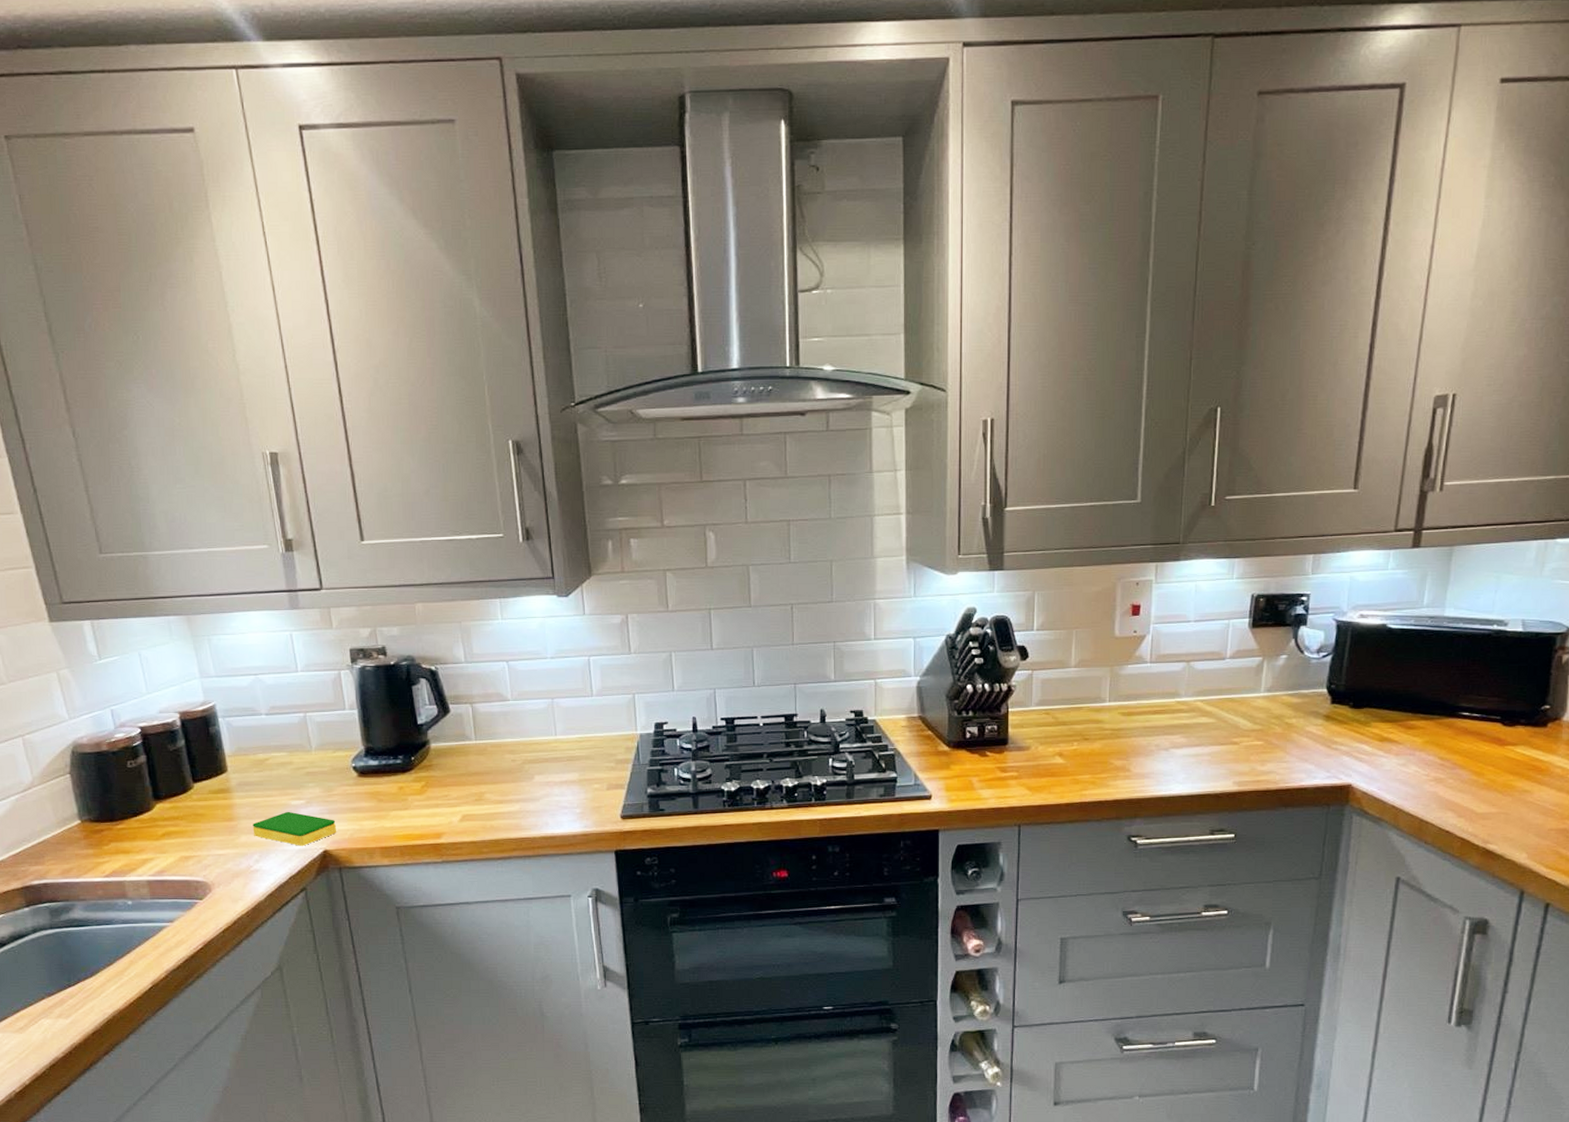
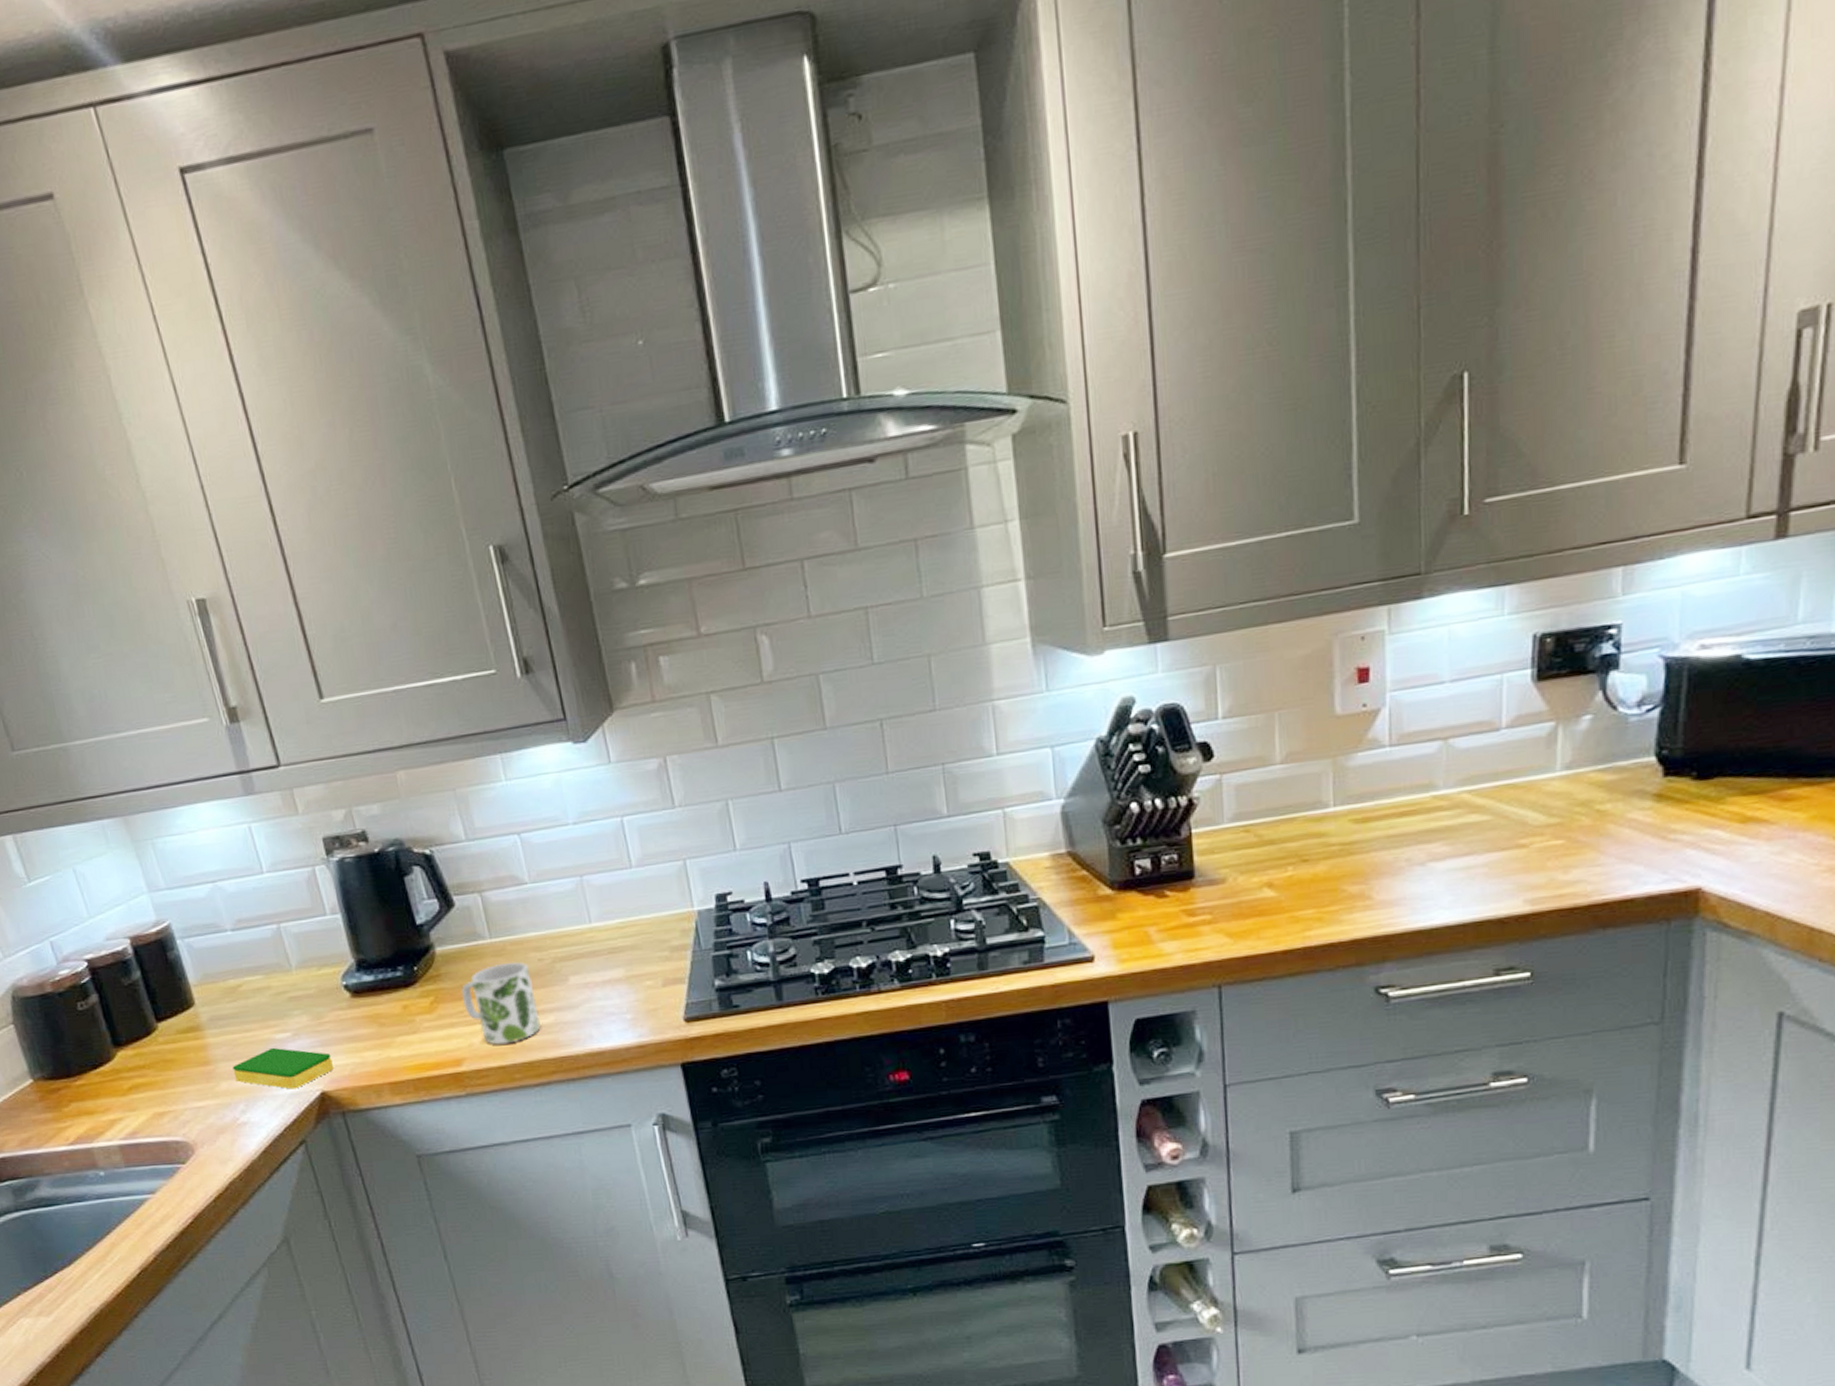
mug: none [448,760,508,824] -> present [461,961,541,1045]

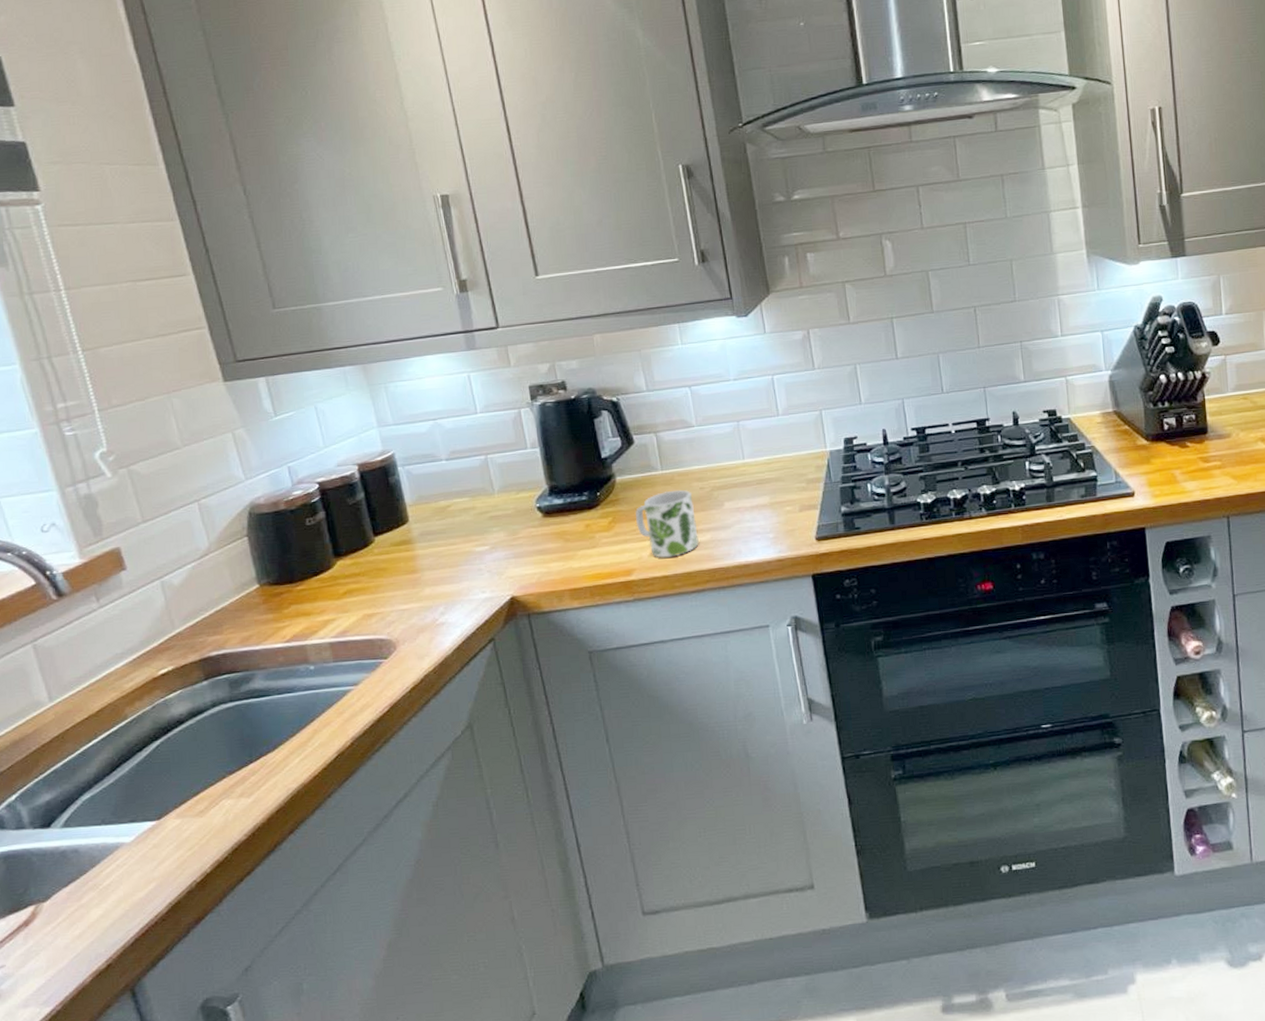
dish sponge: present [232,1047,334,1090] -> none [436,558,524,595]

